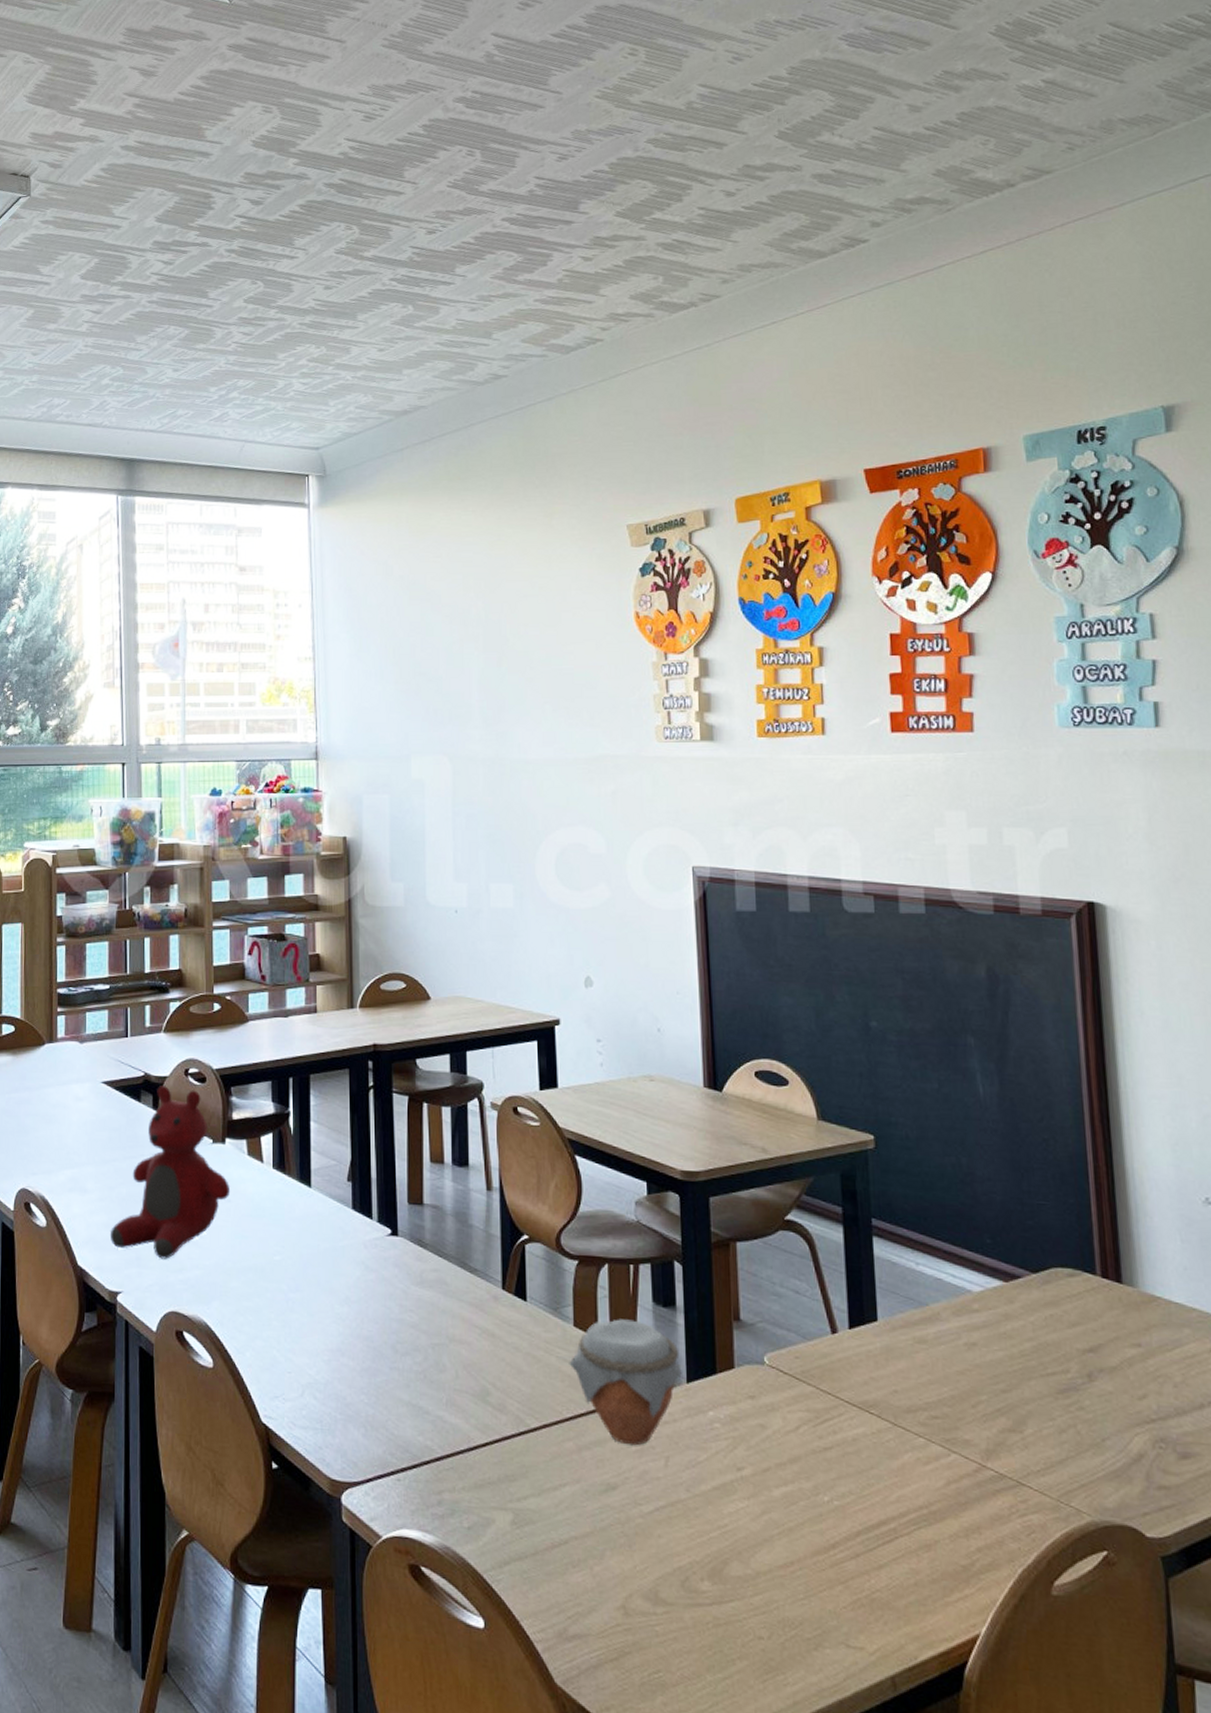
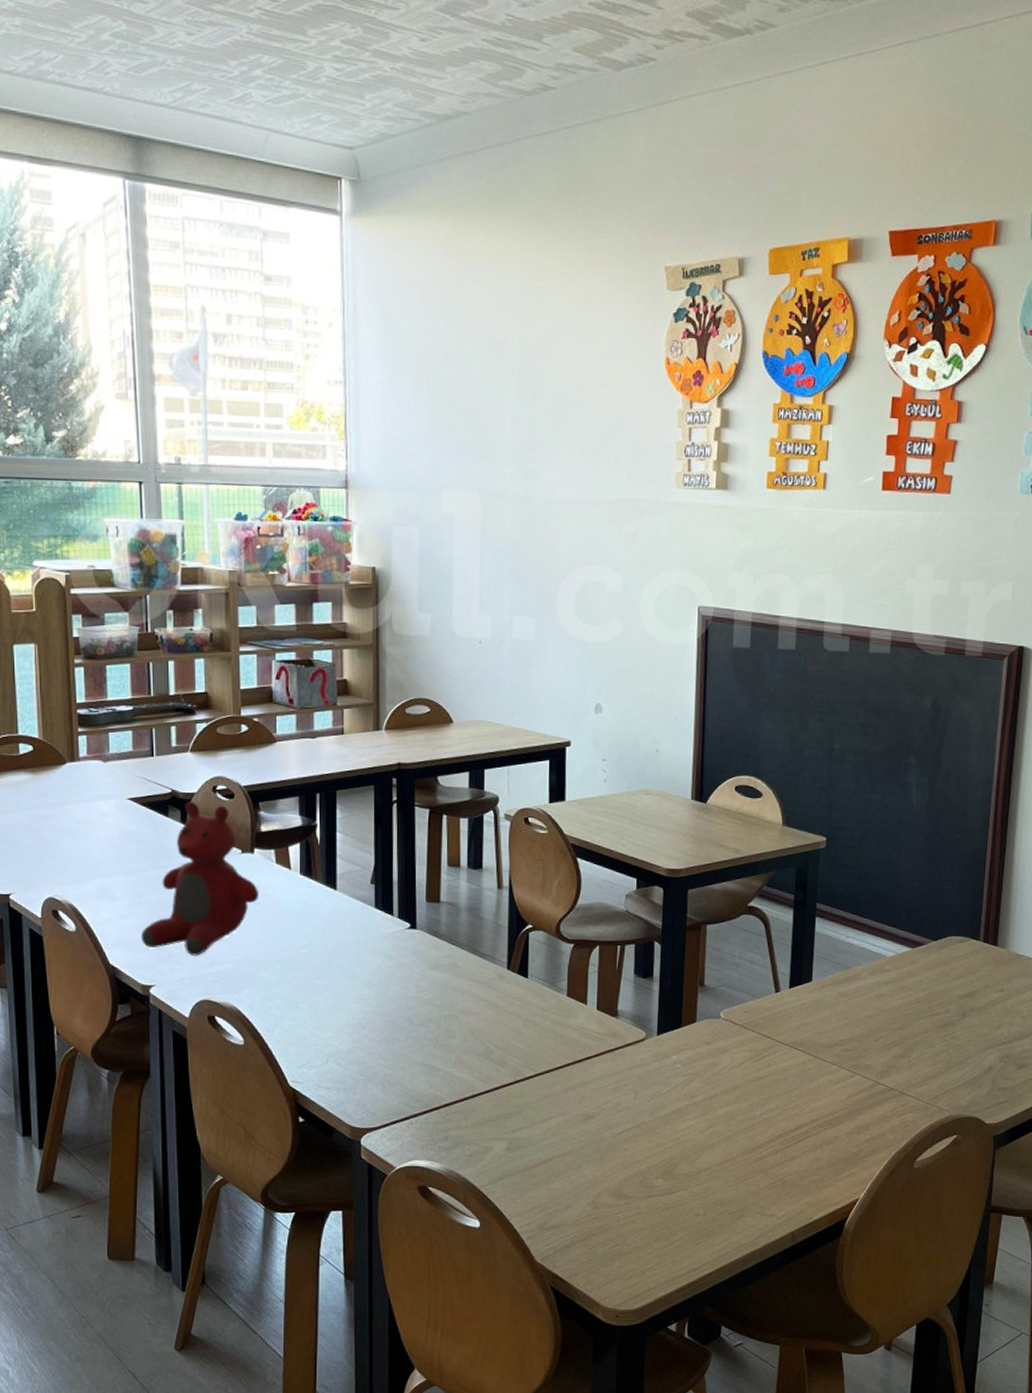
jar: present [569,1319,682,1446] -> none [561,989,654,1085]

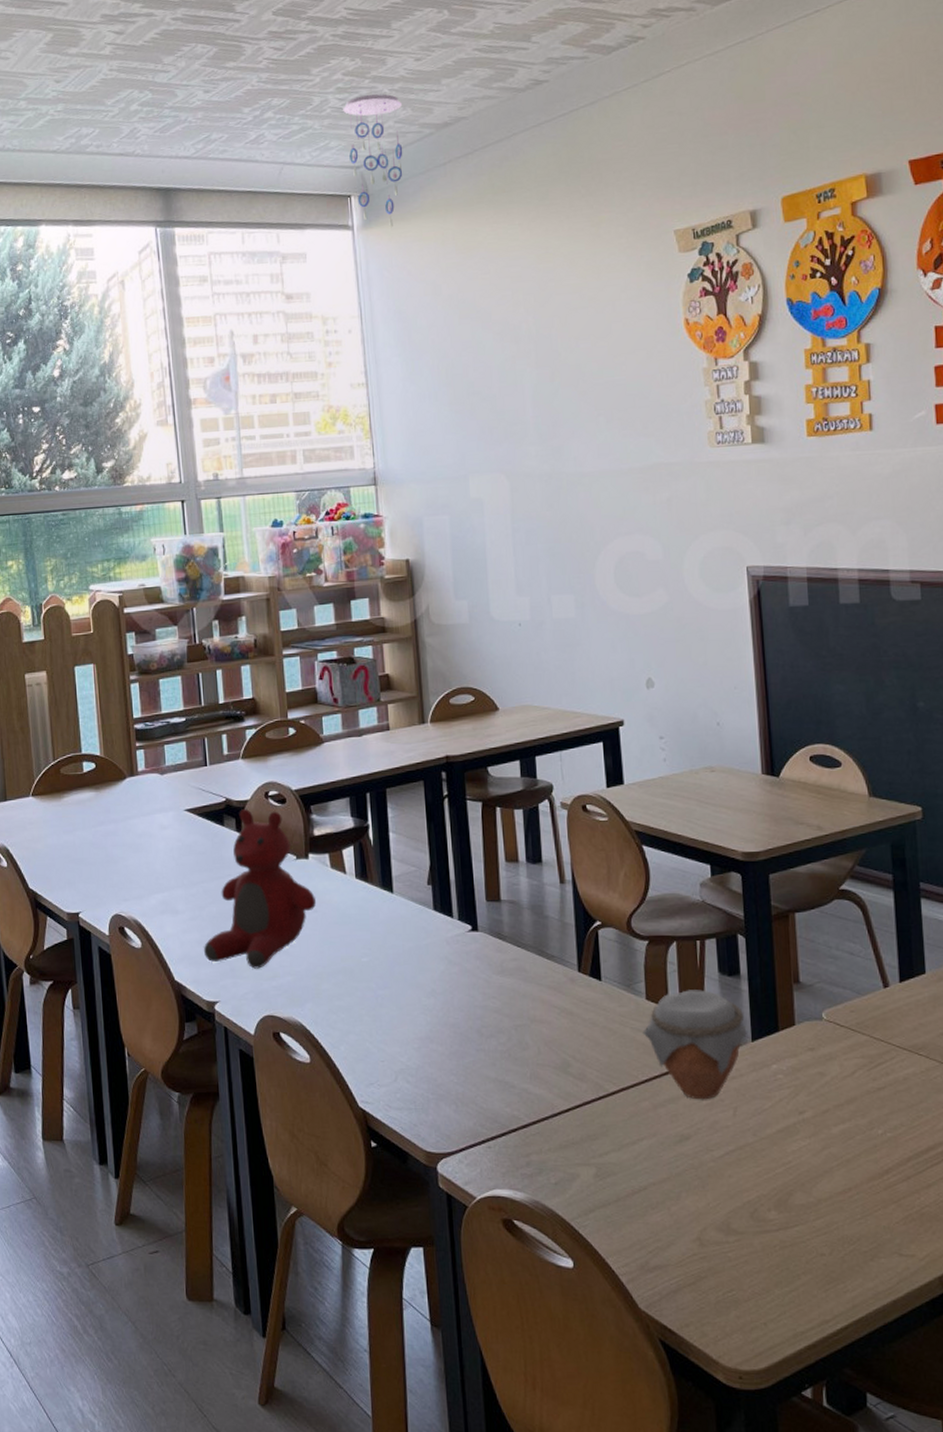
ceiling mobile: none [339,69,404,220] -> present [343,93,403,228]
jar: none [561,989,654,1085] -> present [642,990,747,1100]

